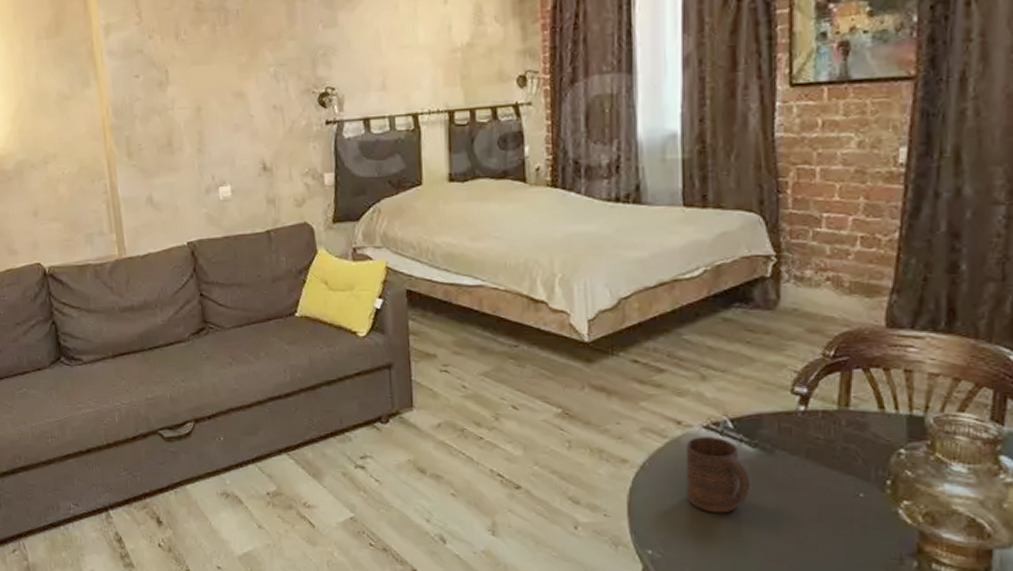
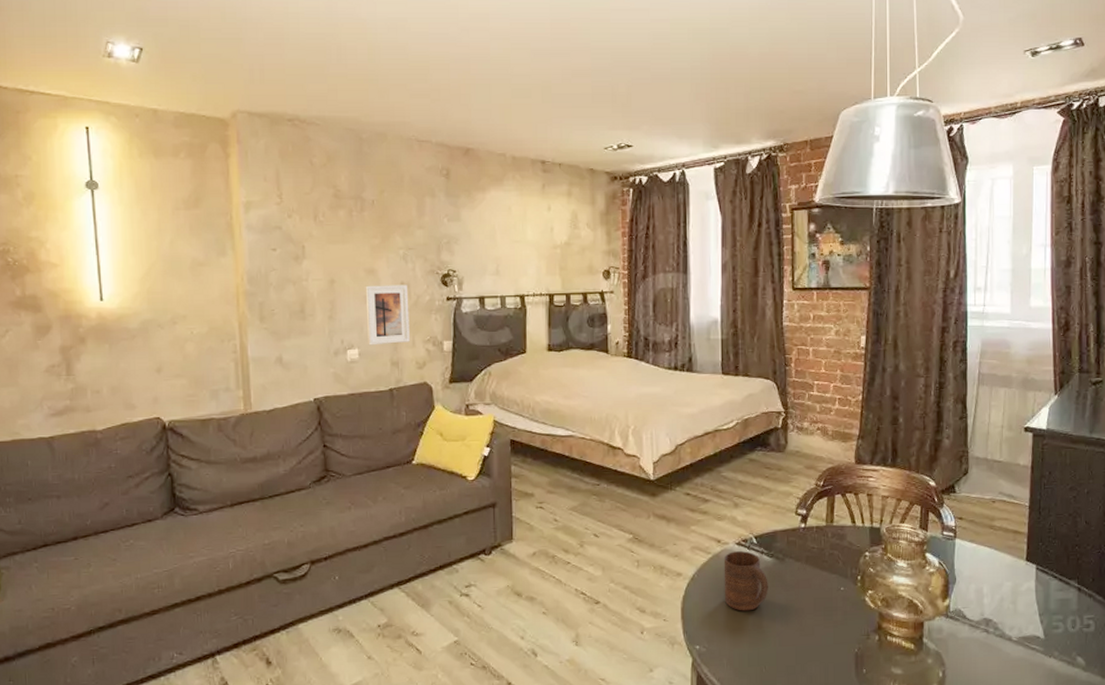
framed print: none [234,108,286,181] -> present [365,285,410,346]

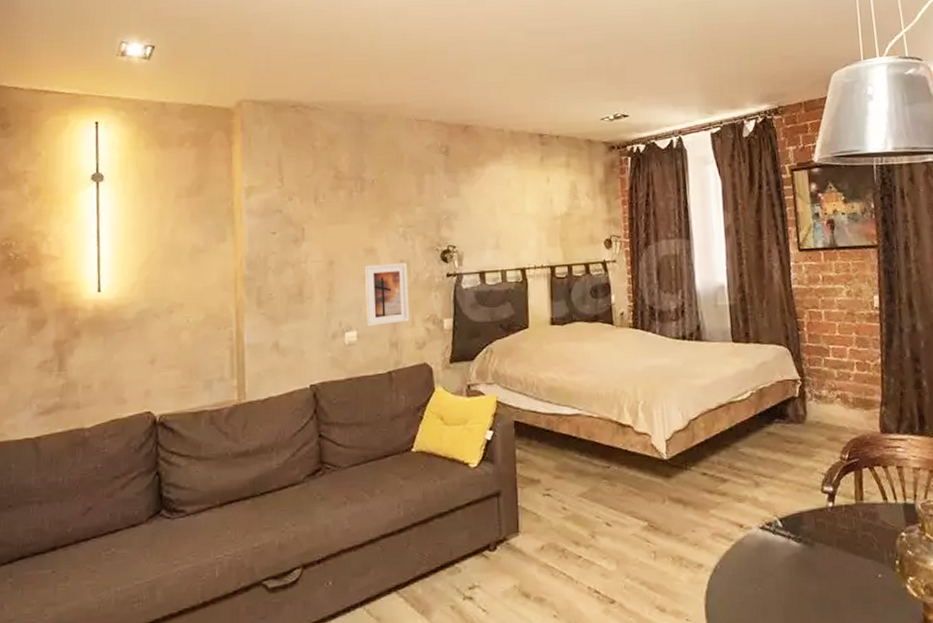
cup: present [723,551,768,611] -> none [747,536,799,606]

